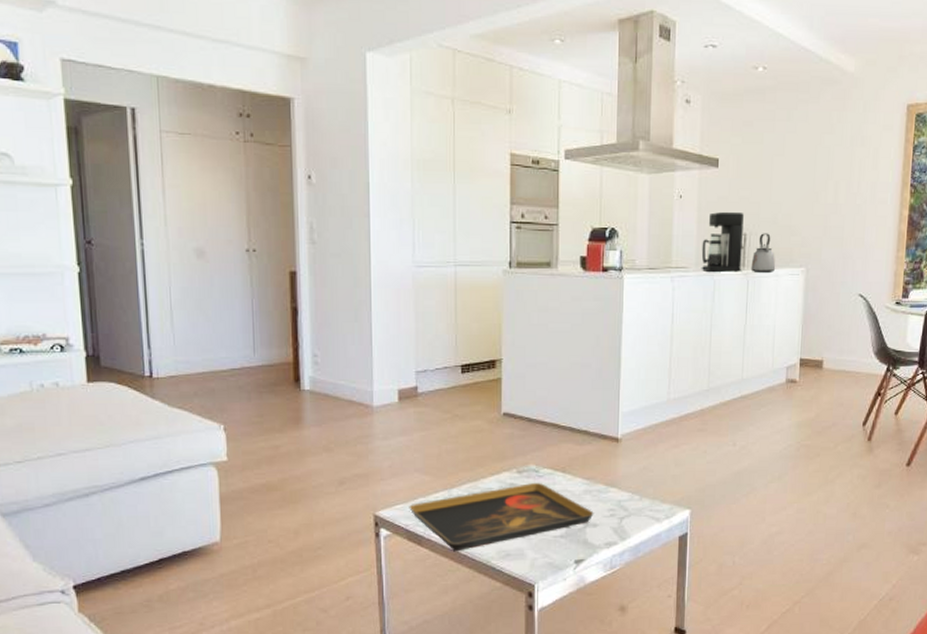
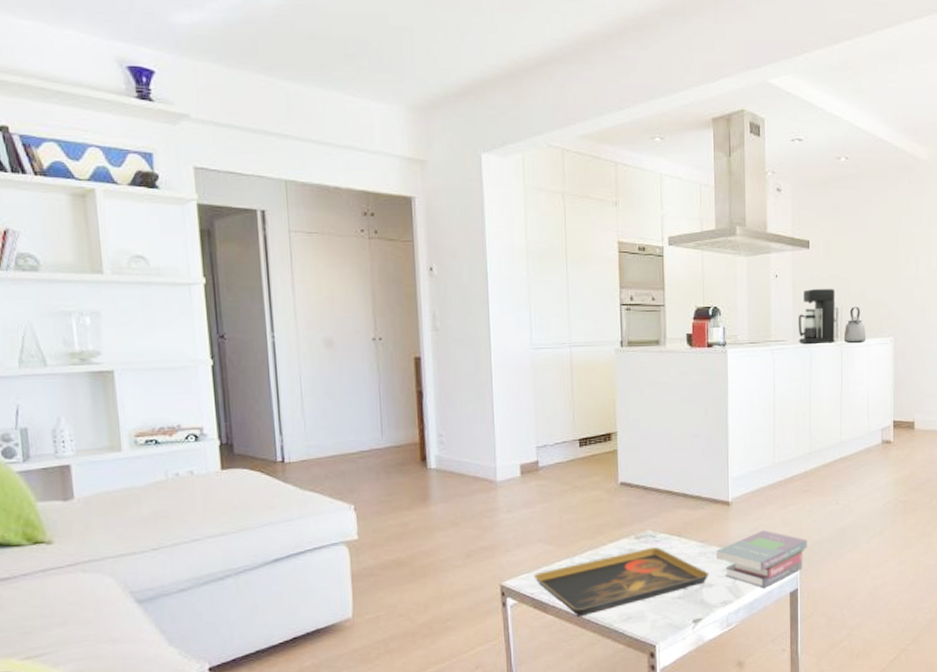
books: none [601,470,700,531] -> present [715,530,807,588]

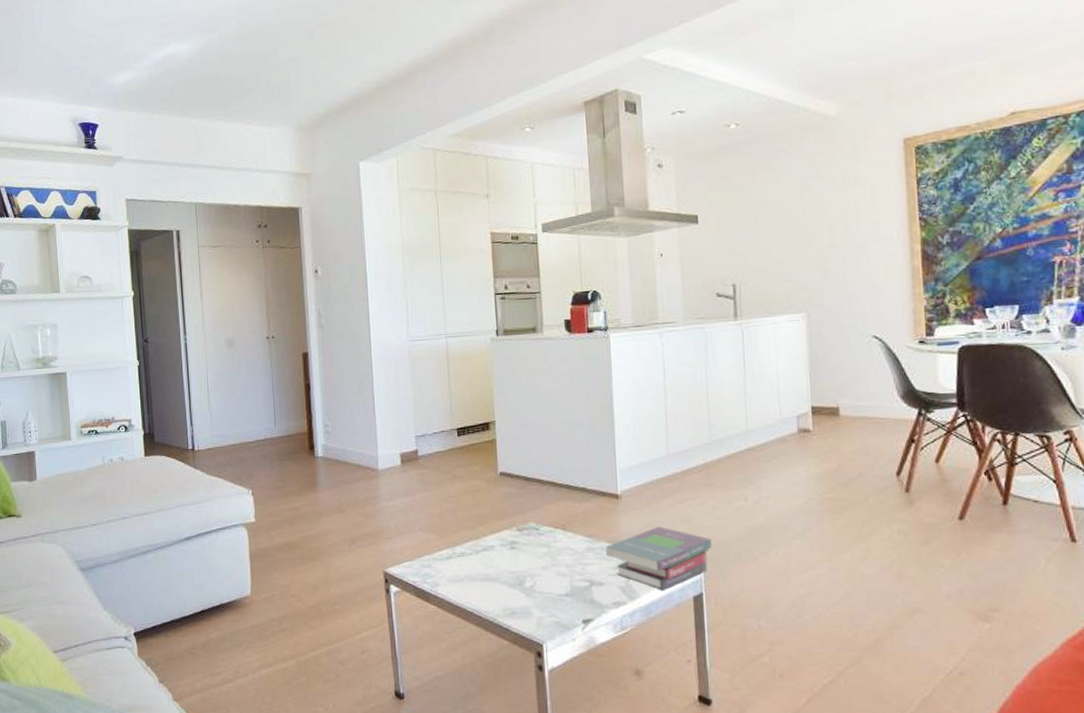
decorative tray: present [533,546,709,616] -> none [415,540,599,608]
coffee maker: present [798,288,835,345] -> none [688,263,734,326]
kettle: present [843,307,867,344] -> none [744,282,772,323]

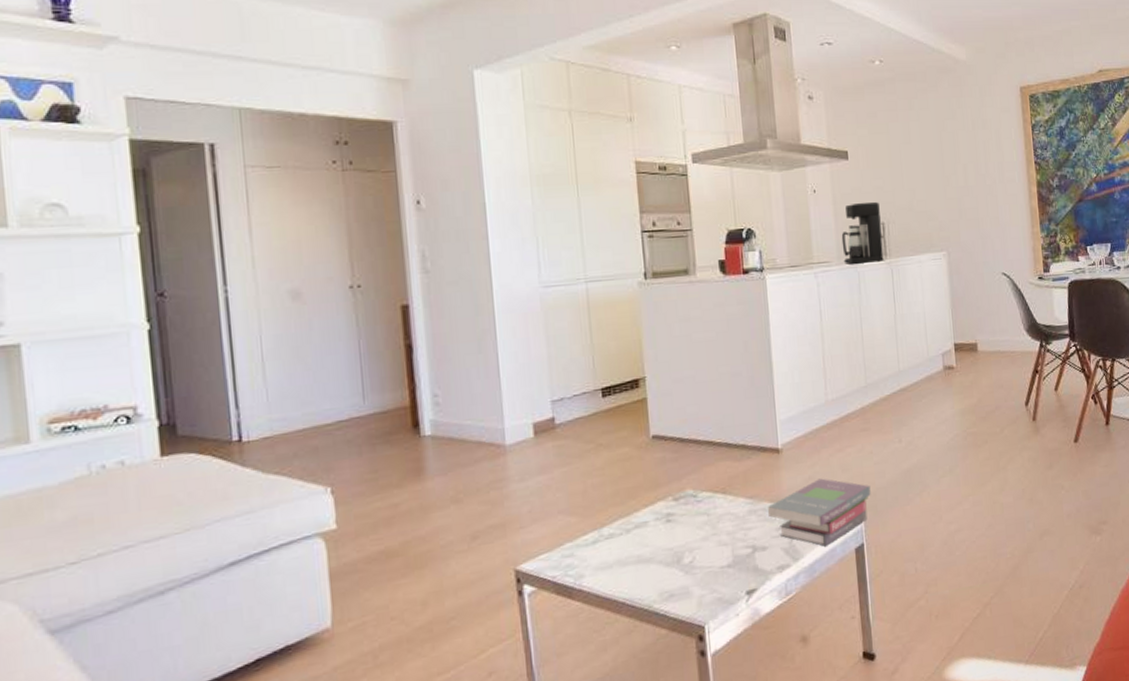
coffee maker: none [688,263,734,326] -> present [841,201,884,265]

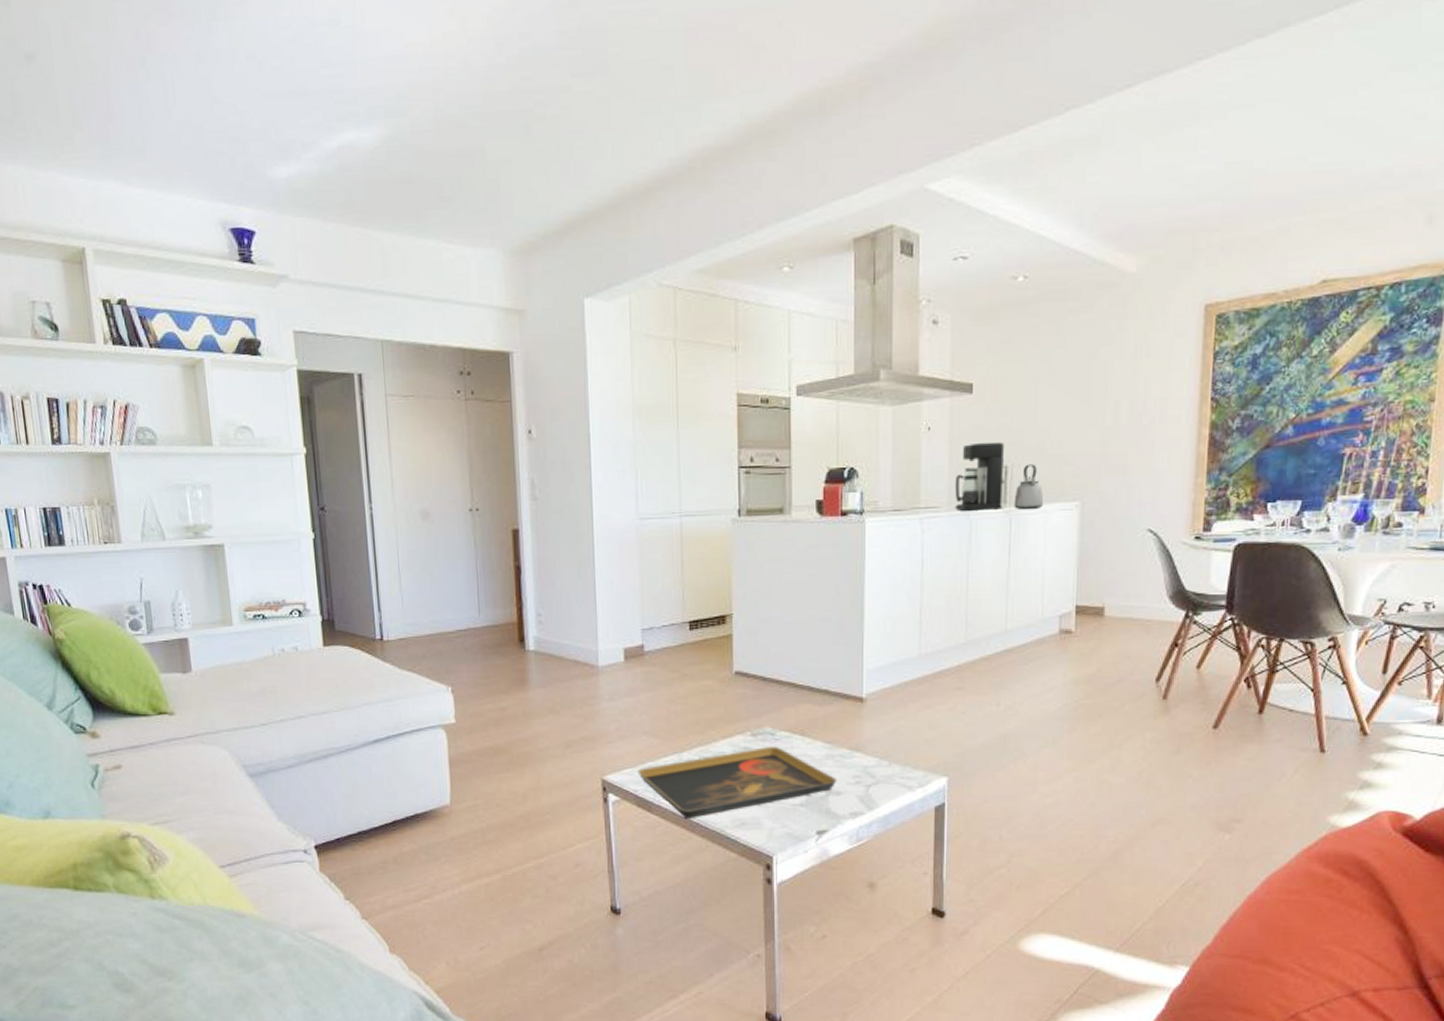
decorative tray: none [554,508,762,599] -> present [637,746,837,818]
books: present [767,478,871,547] -> none [845,732,959,800]
kettle: none [893,220,918,262] -> present [1013,464,1044,511]

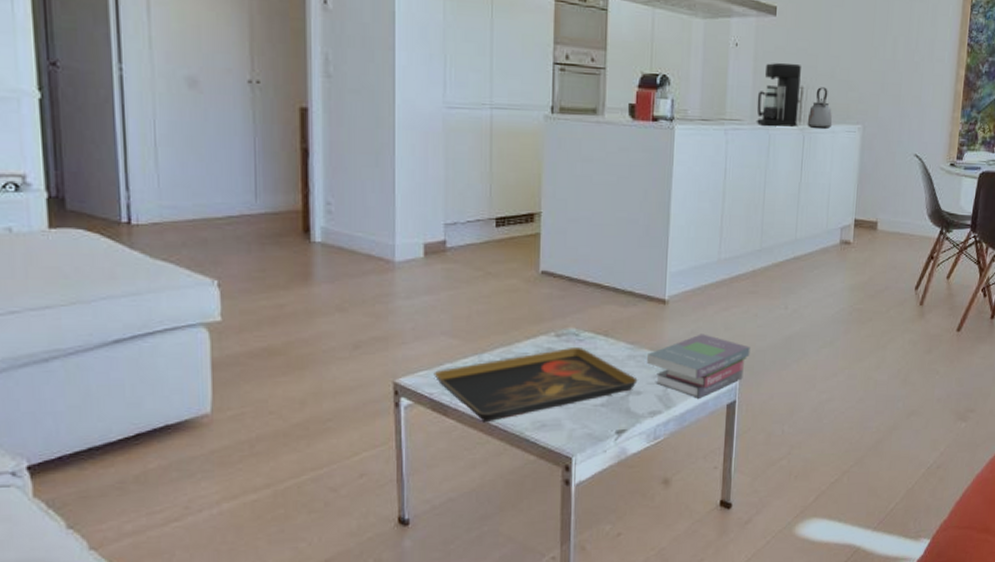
books: none [845,732,959,800] -> present [646,334,750,399]

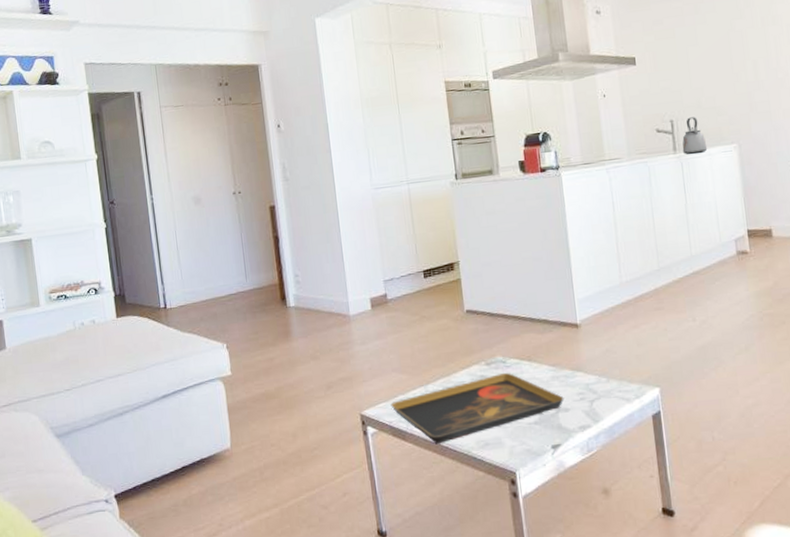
books: present [646,334,750,399] -> none [569,351,666,412]
coffee maker: present [756,62,801,127] -> none [631,101,673,160]

